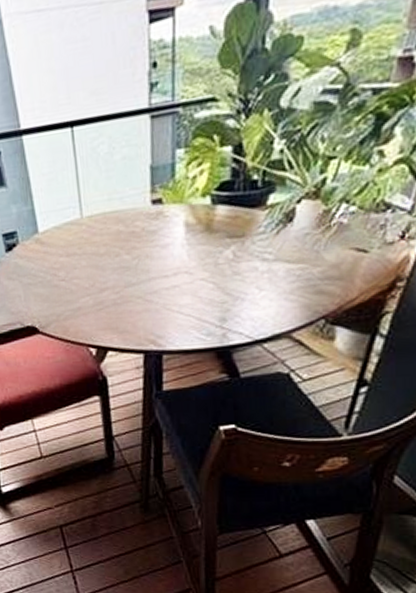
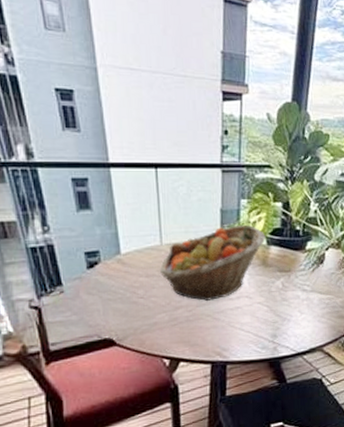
fruit basket: none [80,181,210,281] -> present [159,224,266,302]

